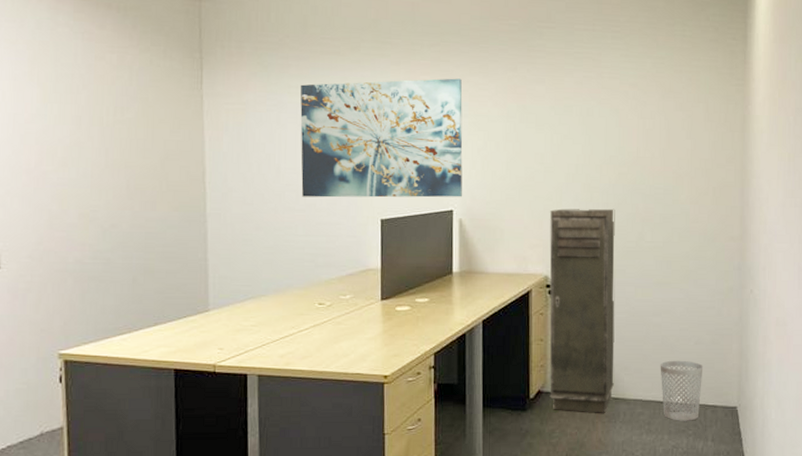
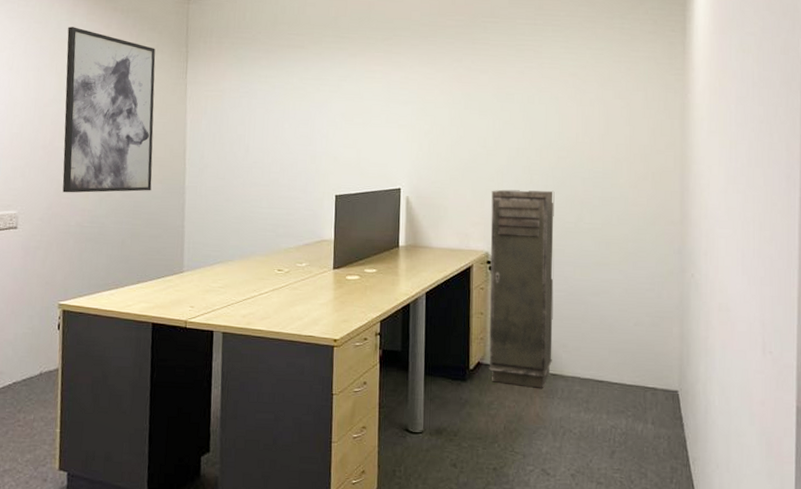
wall art: none [50,26,166,225] -> present [62,27,156,193]
wall art: present [300,78,463,198] -> none [266,68,412,177]
wastebasket: present [660,360,703,421] -> none [598,340,643,402]

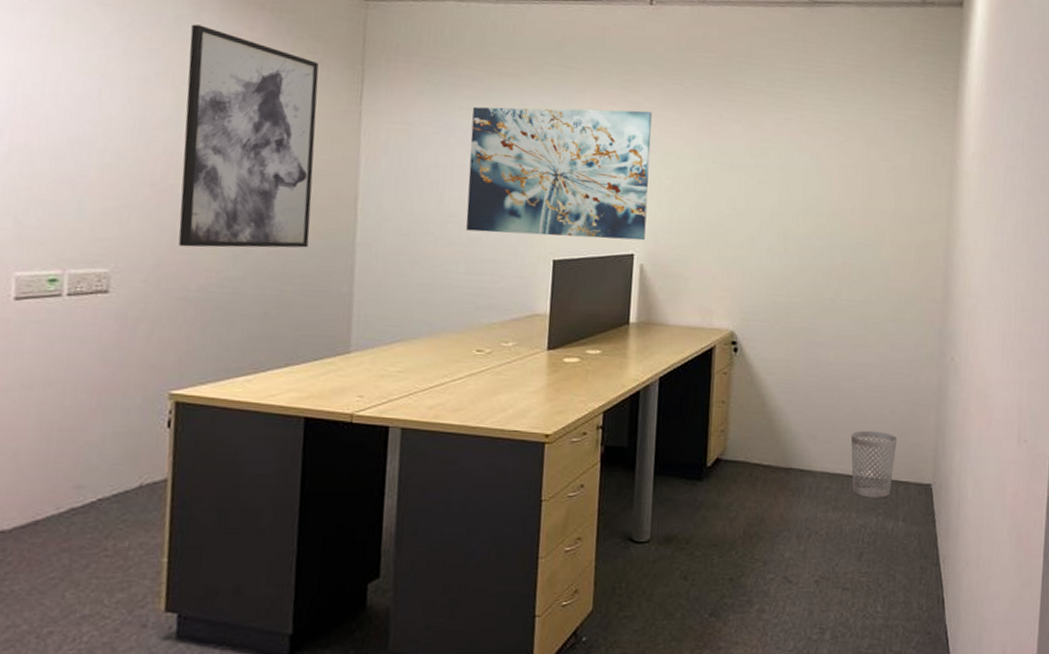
wall art: none [266,68,412,177] -> present [466,106,652,241]
storage cabinet: present [489,189,555,388] -> none [729,259,811,486]
wastebasket: none [598,340,643,402] -> present [850,430,898,498]

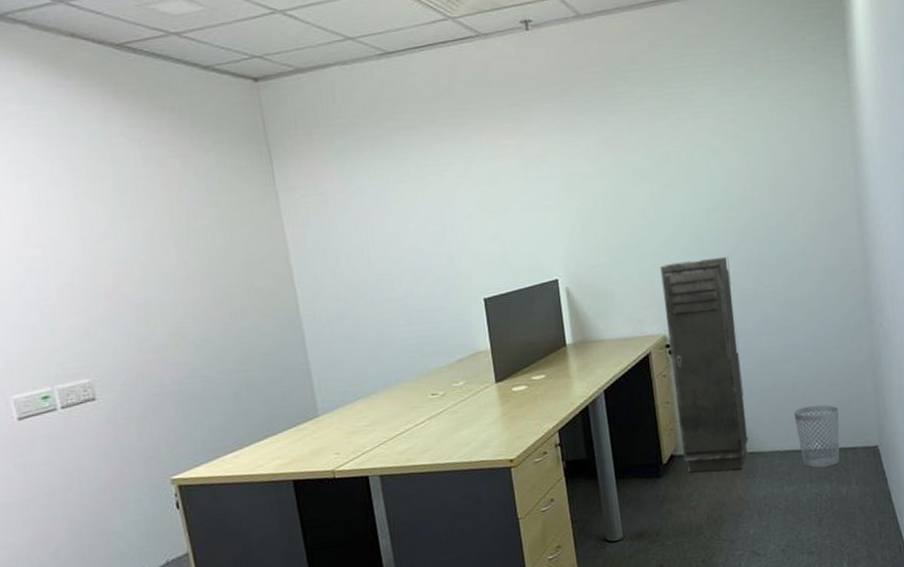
wall art: present [178,24,319,248] -> none [104,137,259,347]
wall art: present [466,106,652,241] -> none [378,138,566,285]
storage cabinet: none [729,259,811,486] -> present [660,256,748,473]

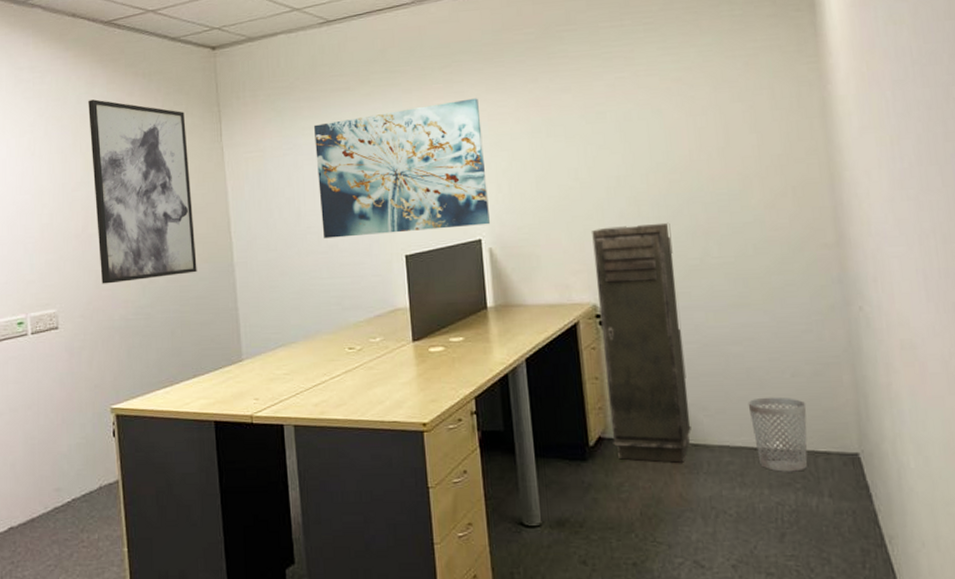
wall art: none [104,137,259,347] -> present [88,99,197,284]
wall art: none [378,138,566,285] -> present [313,98,490,239]

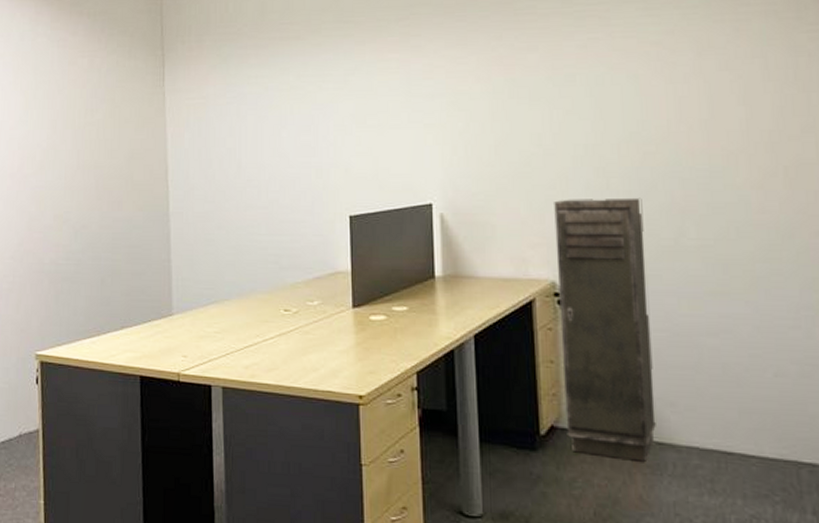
wall art: present [88,99,197,284] -> none [31,37,132,226]
wall art: present [313,98,490,239] -> none [259,53,442,193]
wastebasket: present [748,397,808,472] -> none [722,397,791,483]

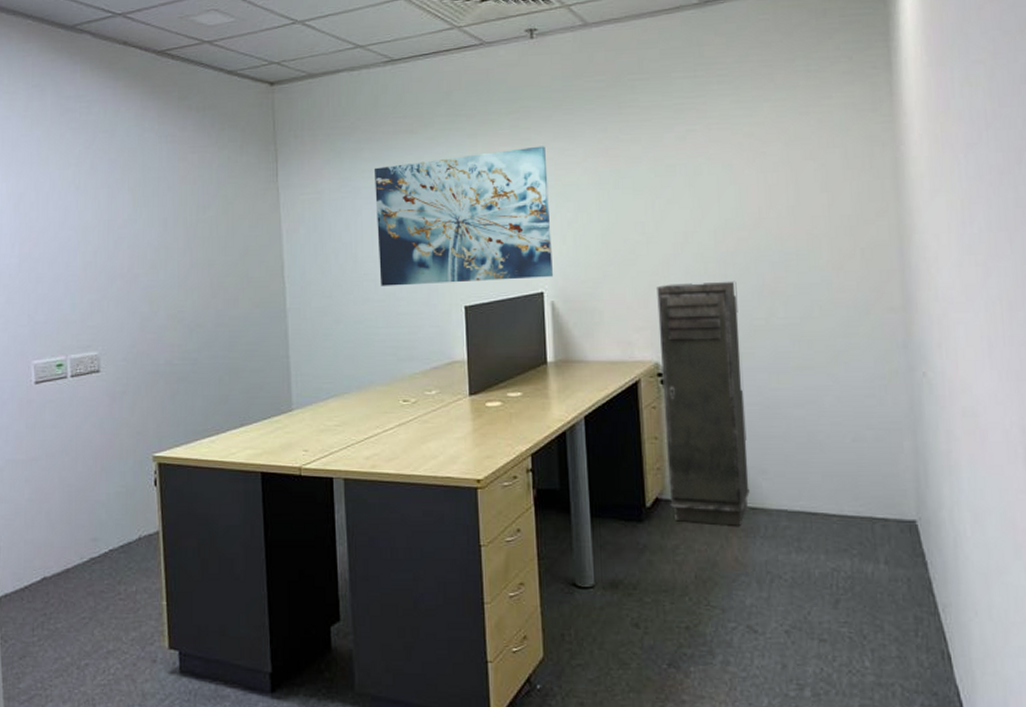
wall art: none [259,53,442,193] -> present [373,146,553,286]

